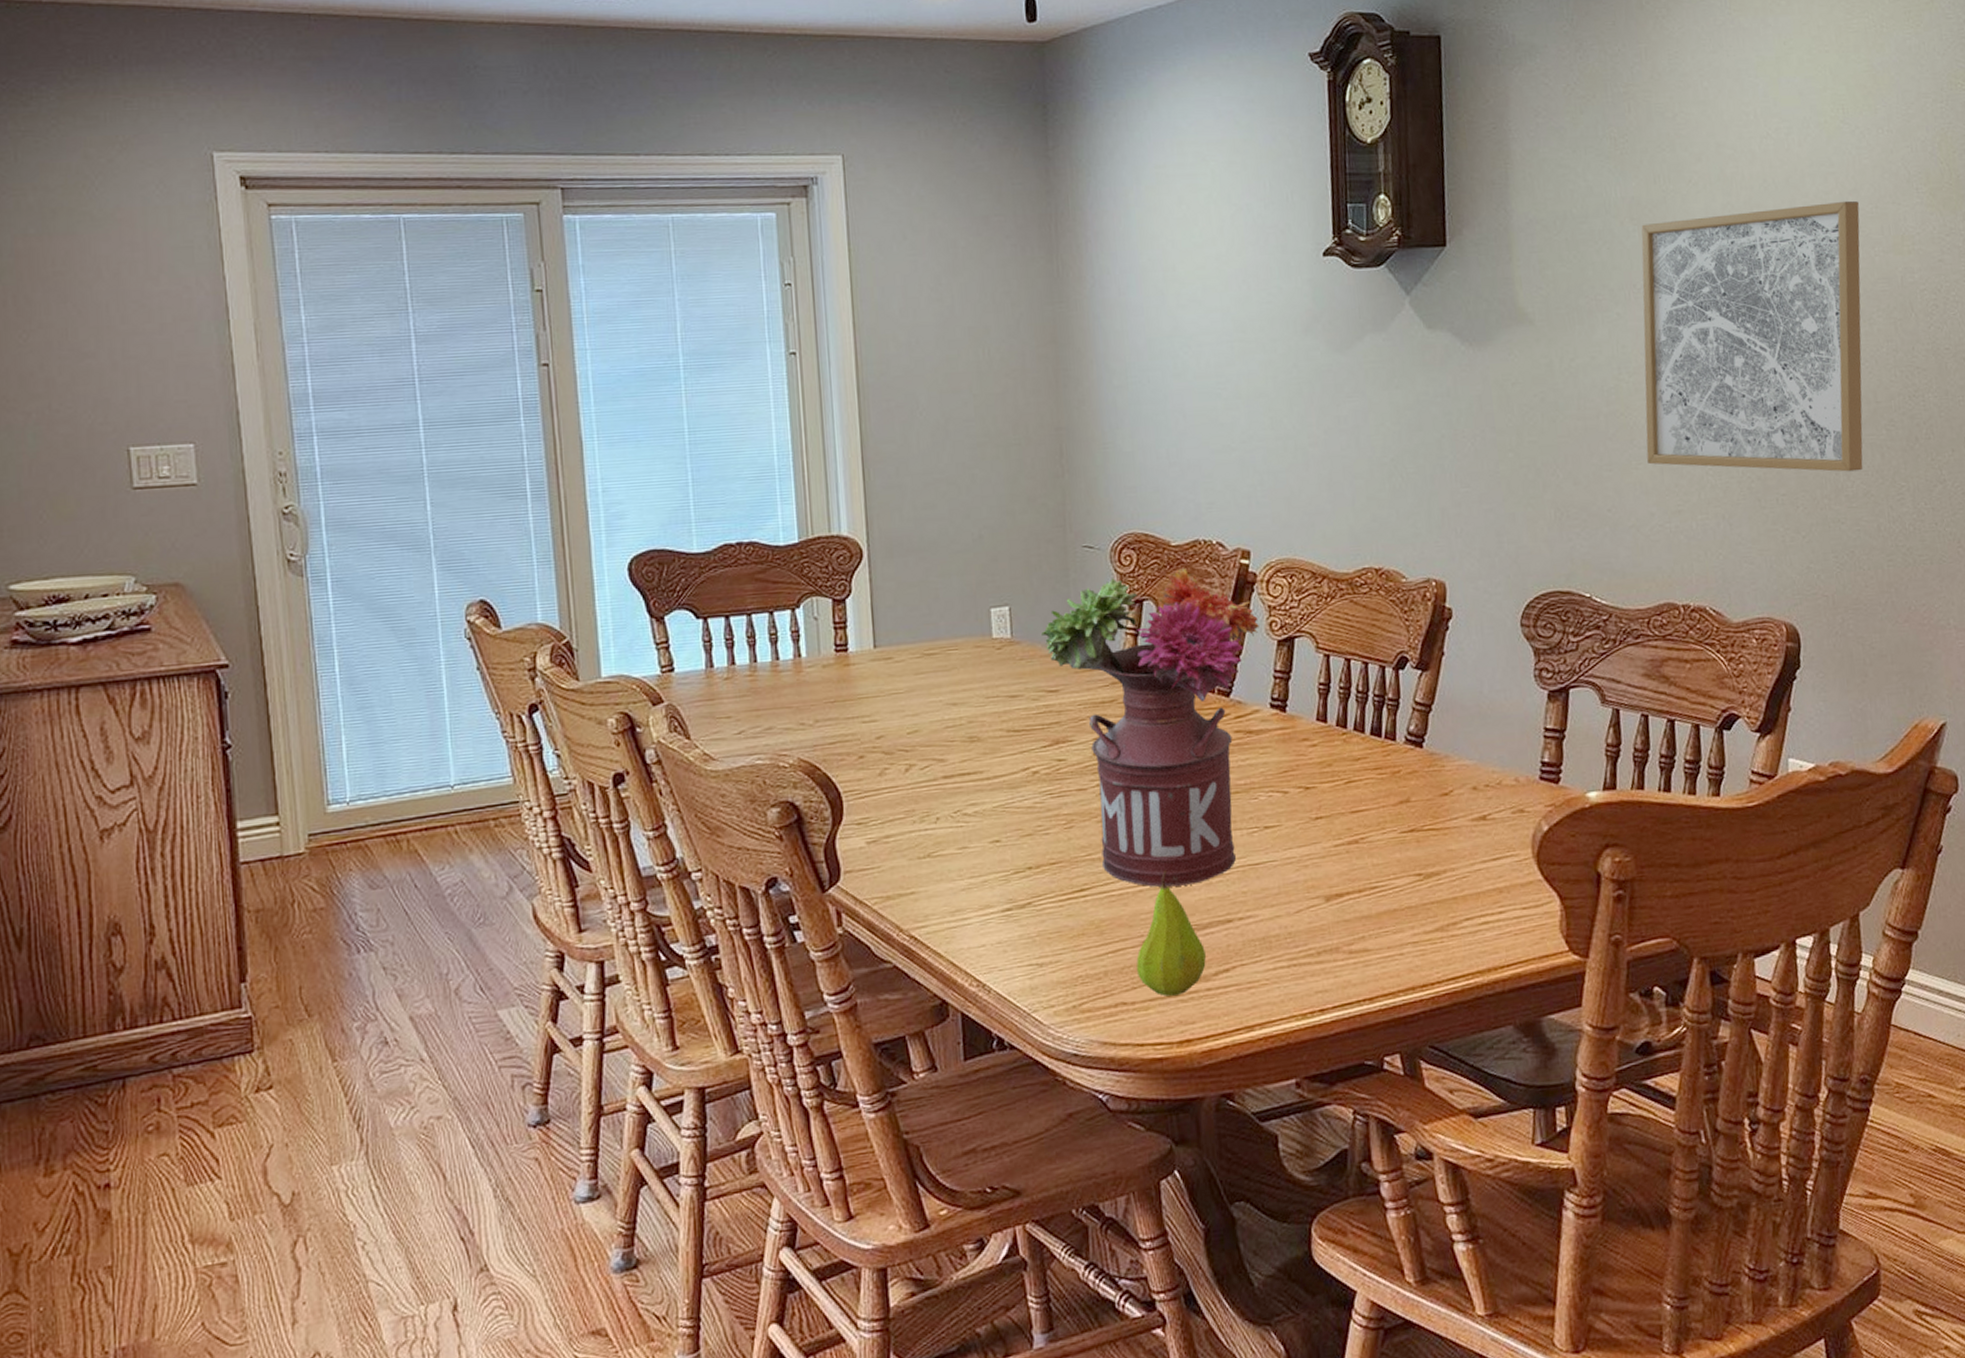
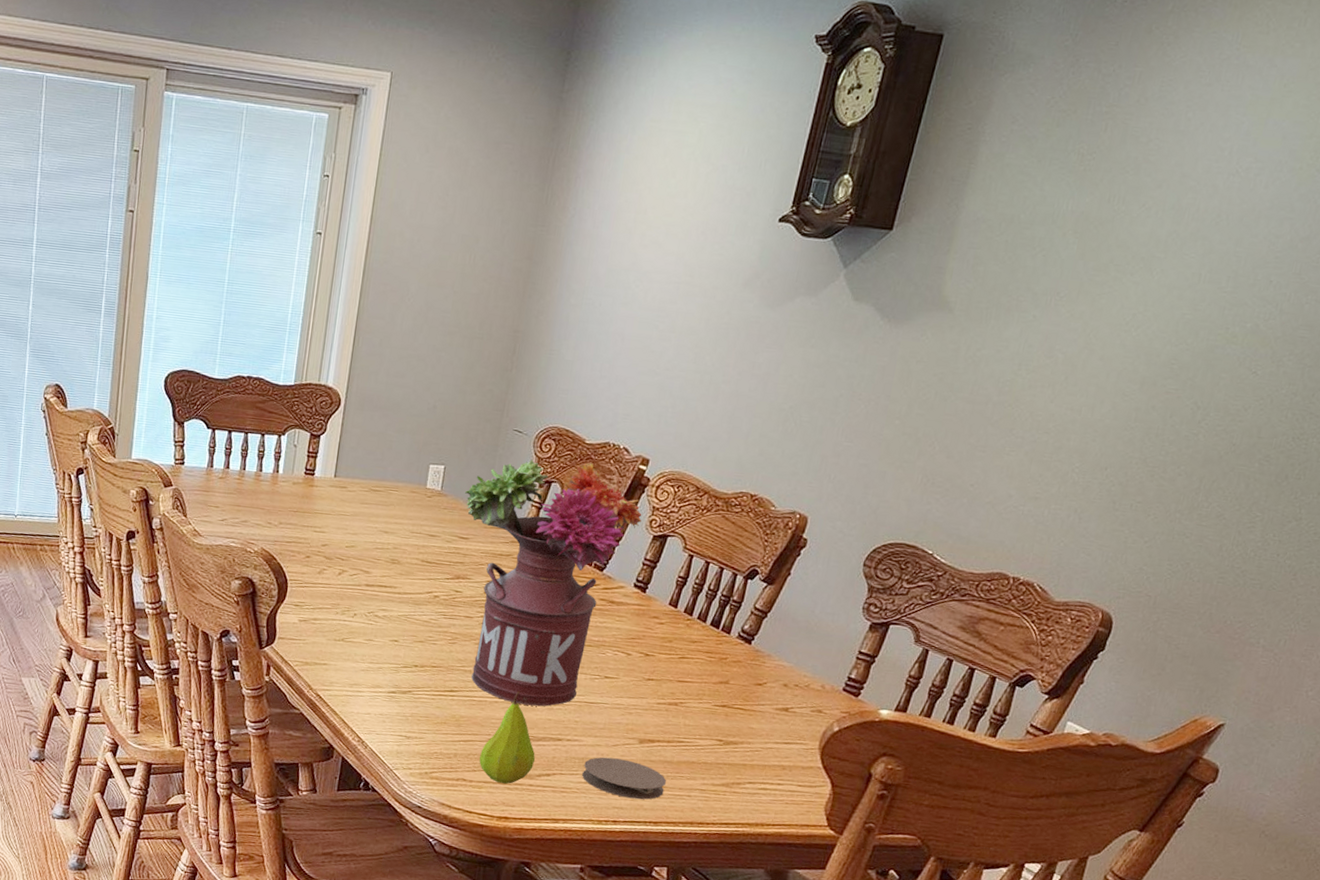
coaster: none [1267,926,1371,976] -> present [582,757,666,800]
wall art: present [1641,200,1863,472] -> none [1020,238,1307,495]

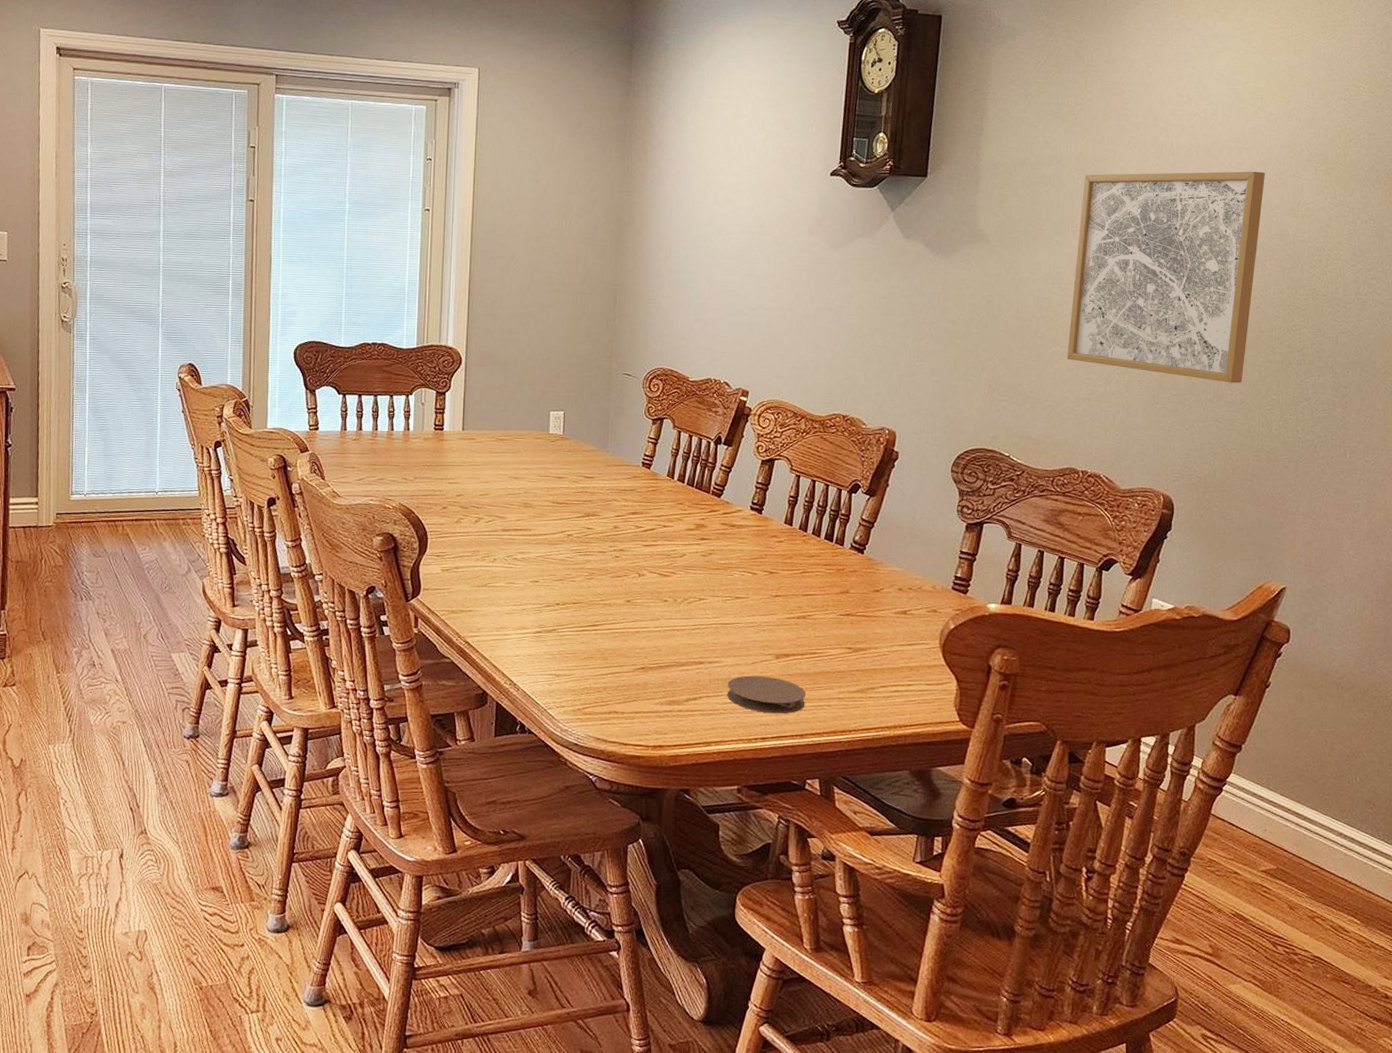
flower arrangement: present [465,460,642,707] -> none [586,398,749,632]
fruit: present [479,691,536,785] -> none [628,619,681,713]
wall art: none [1020,238,1307,495] -> present [1067,171,1265,383]

